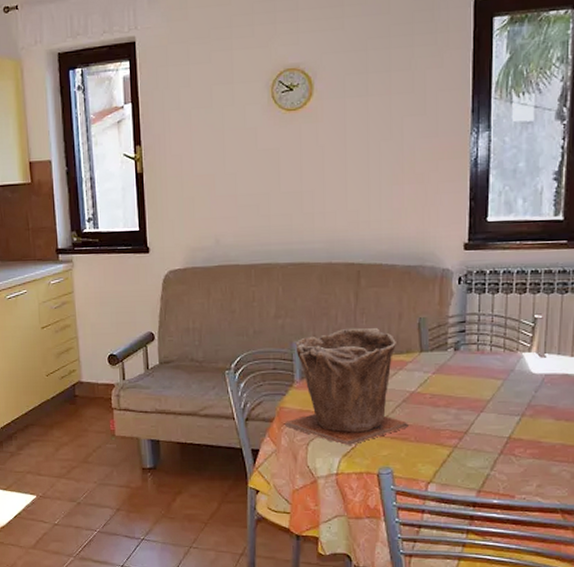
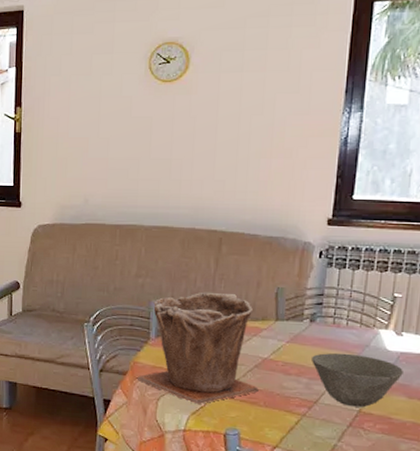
bowl: none [459,379,549,434] -> present [312,352,403,408]

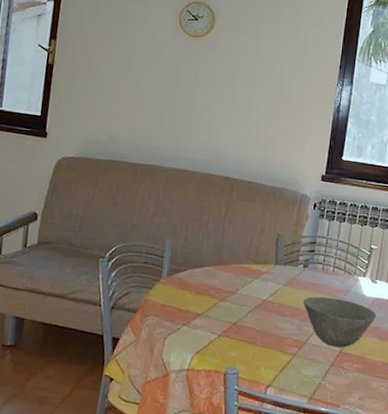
plant pot: present [136,291,260,405] -> none [146,234,258,344]

